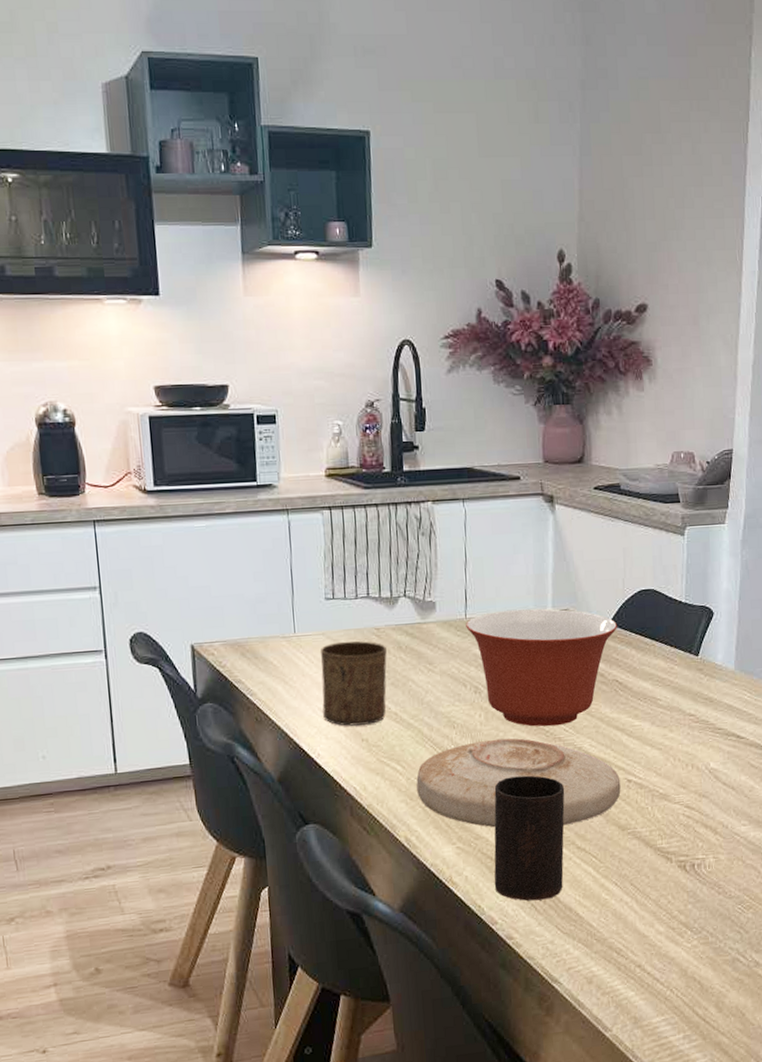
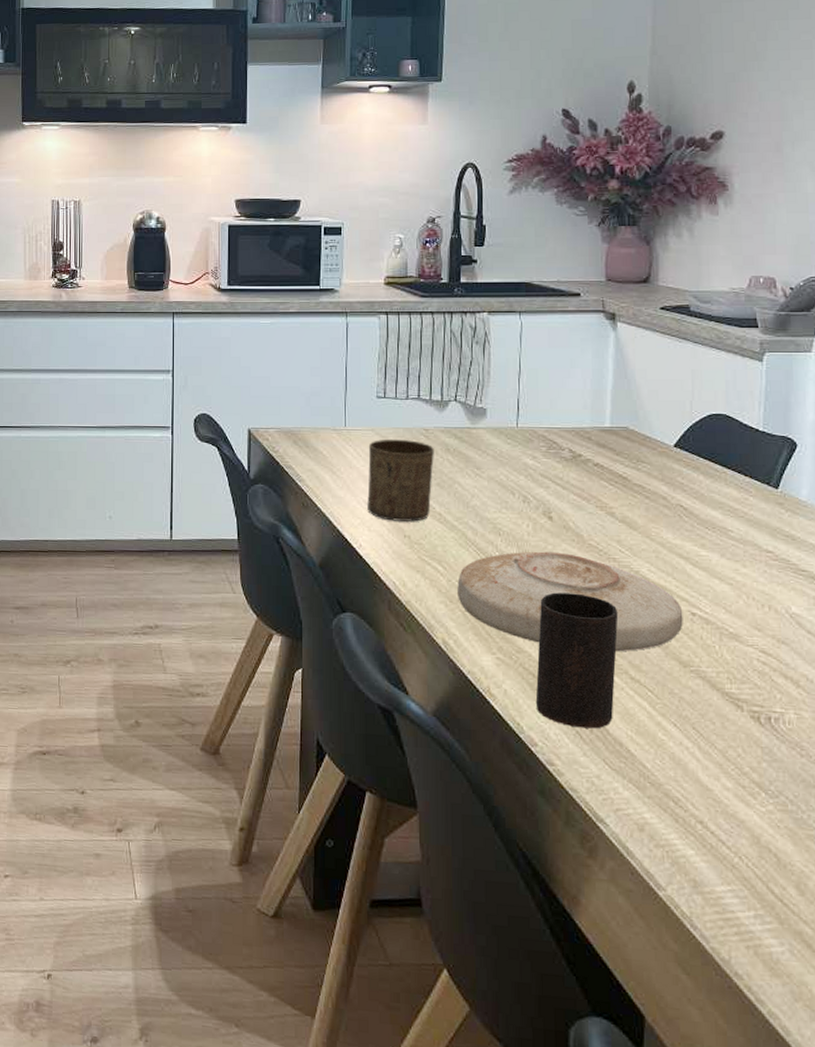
mixing bowl: present [466,608,618,727] -> none [517,423,684,546]

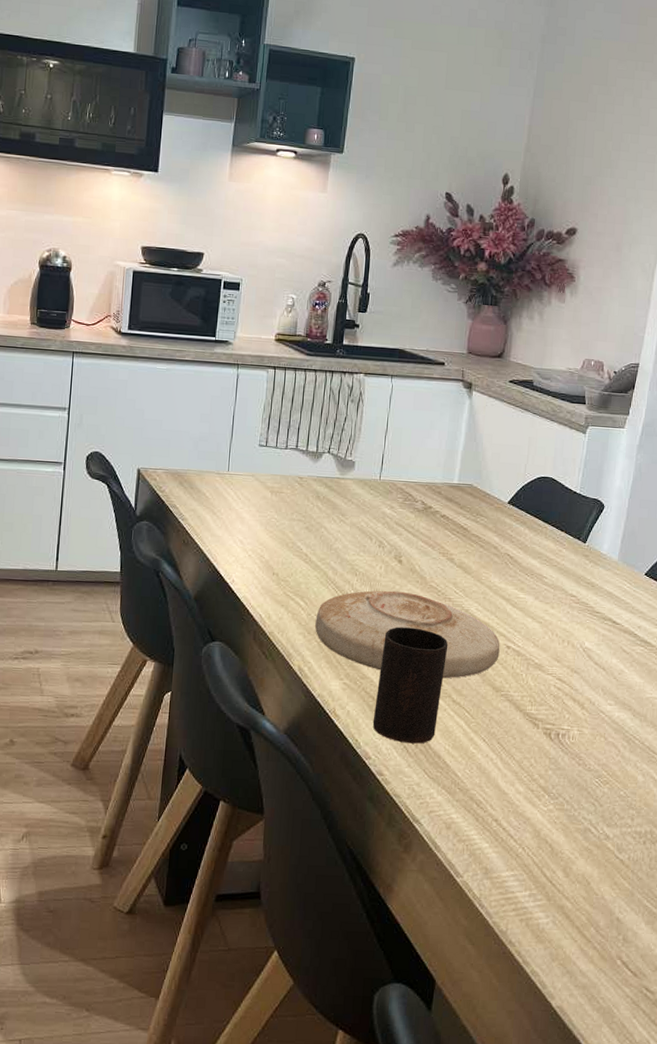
cup: present [367,439,434,522] -> none [242,484,306,561]

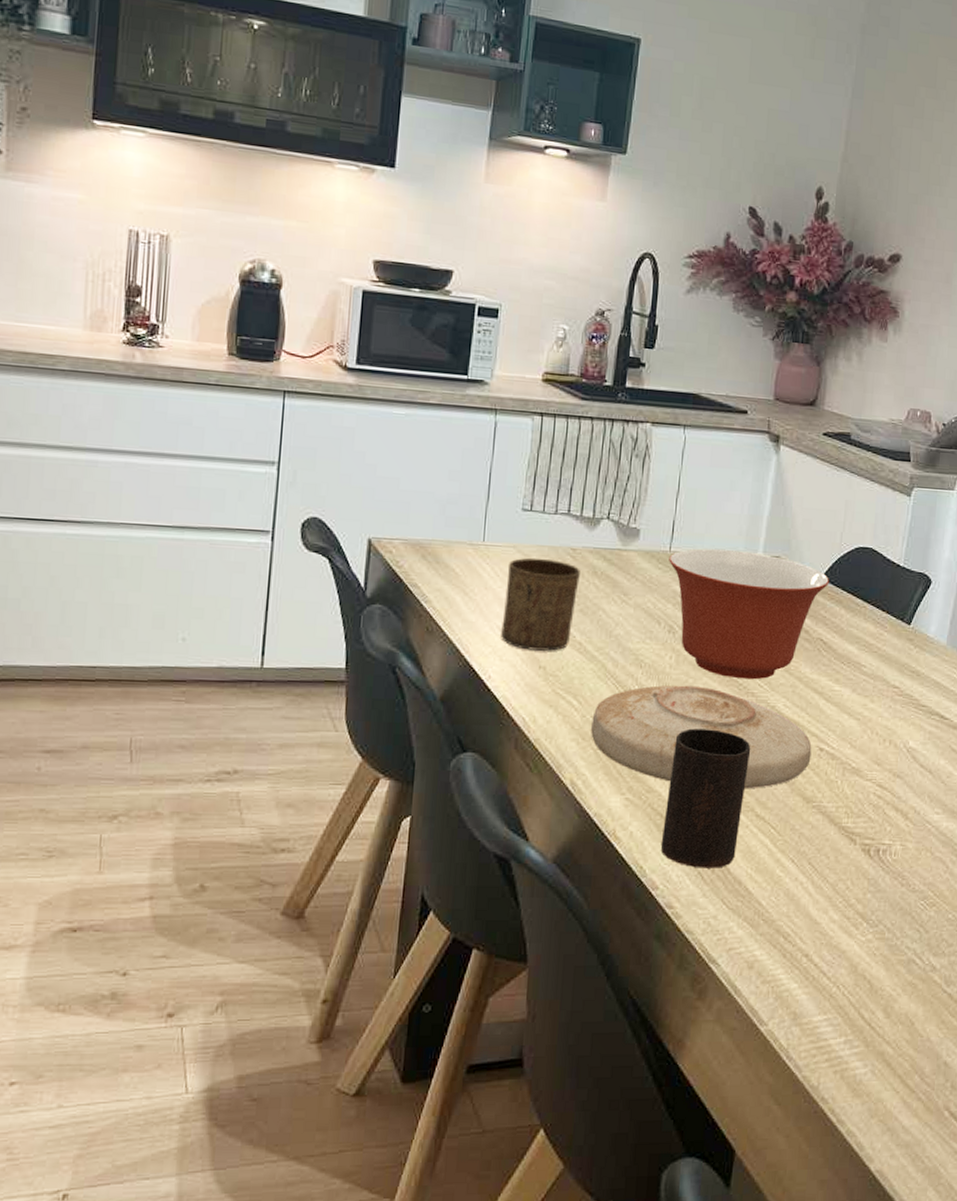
cup: none [242,484,306,561] -> present [501,557,580,651]
mixing bowl: none [379,477,516,587] -> present [669,548,830,680]

